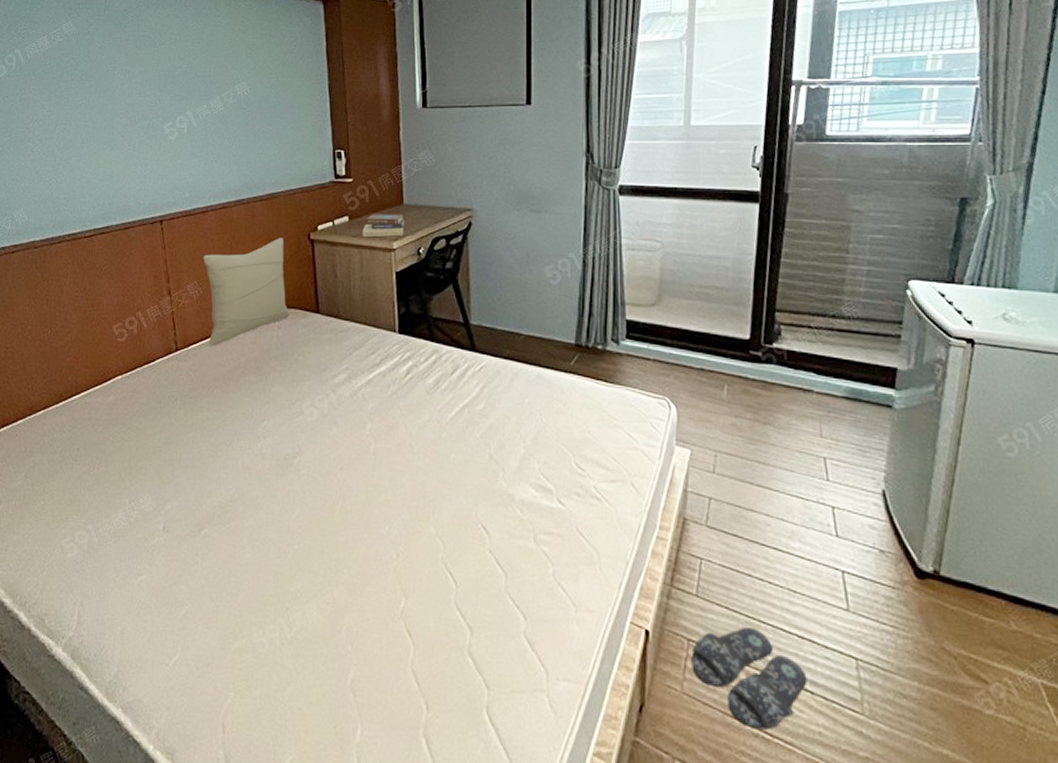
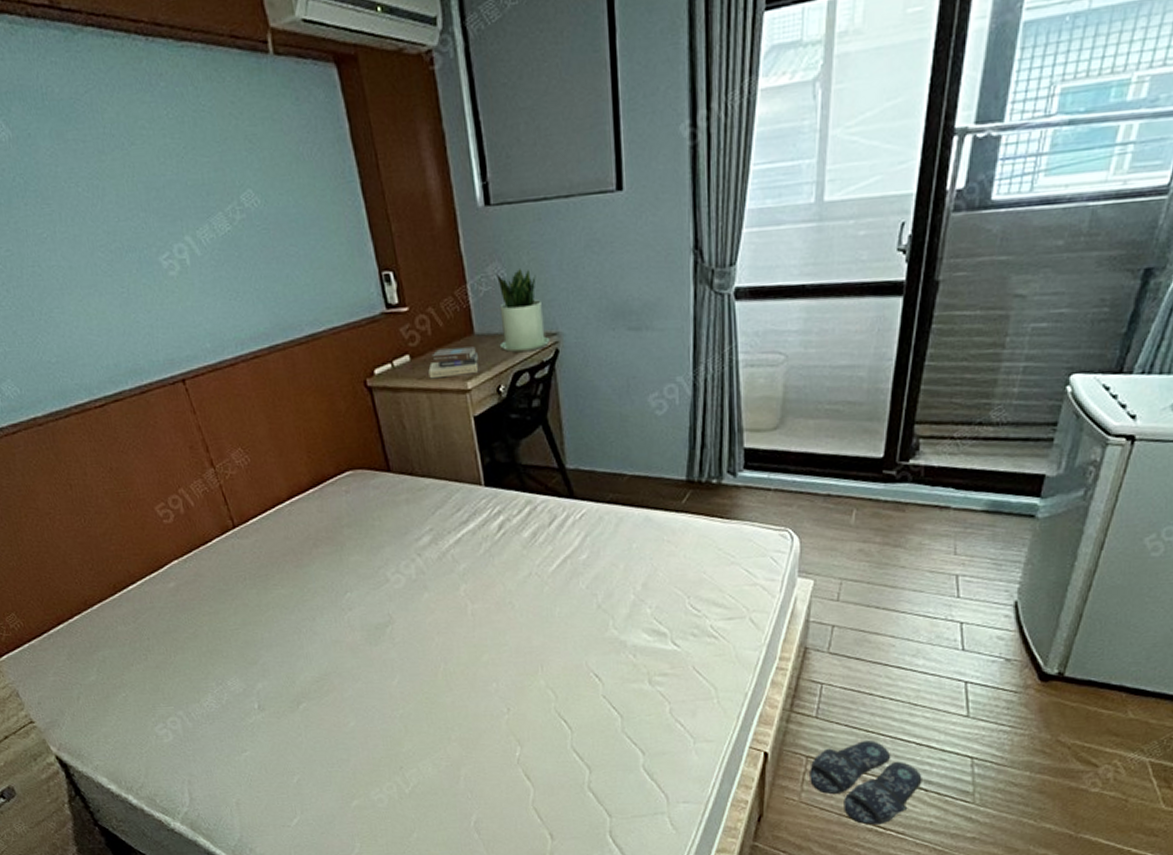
pillow: present [203,237,289,346] -> none [242,387,356,519]
planter: none [423,157,465,222] -> present [497,269,551,353]

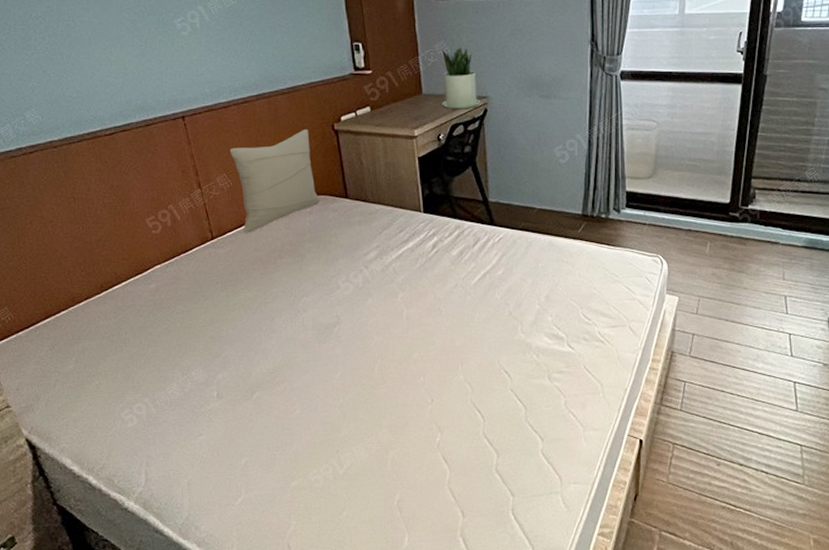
pillow: none [242,387,356,519] -> present [229,128,319,233]
books: present [428,346,479,379] -> none [384,103,424,126]
slippers: present [810,740,922,825] -> none [676,429,763,503]

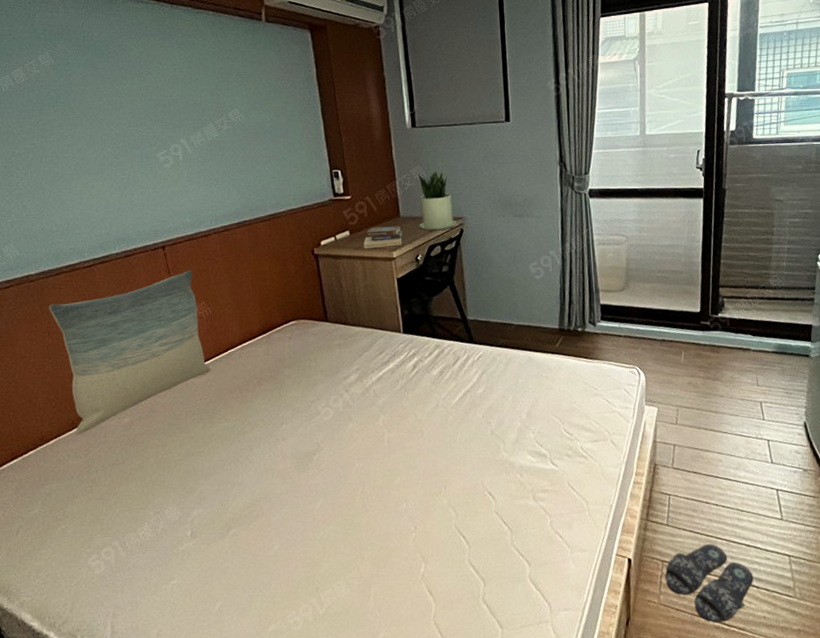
pillow: none [73,141,233,298] -> present [49,269,211,435]
pillow: present [229,128,319,233] -> none [209,254,299,361]
books: none [384,103,424,126] -> present [363,226,403,249]
slippers: none [676,429,763,503] -> present [665,543,754,623]

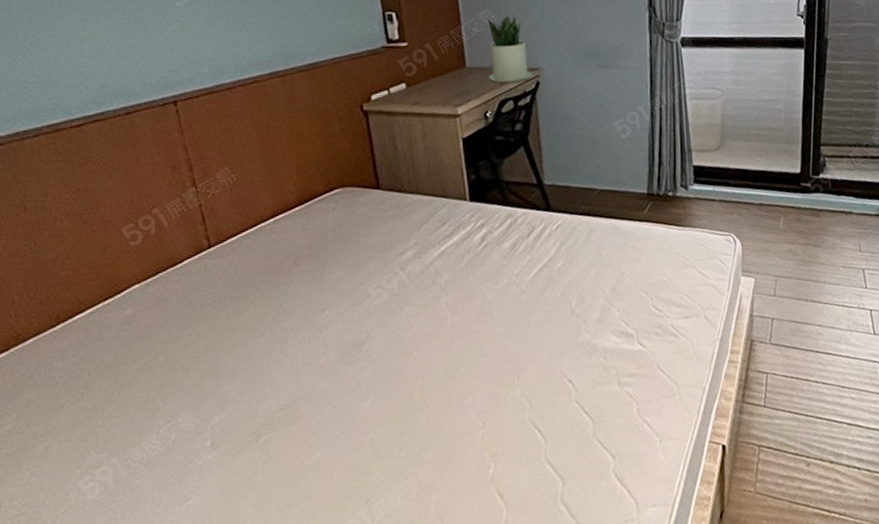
pillow: present [49,269,211,435] -> none [25,129,236,332]
books: present [363,226,403,249] -> none [422,77,469,105]
slippers: present [665,543,754,623] -> none [762,424,855,509]

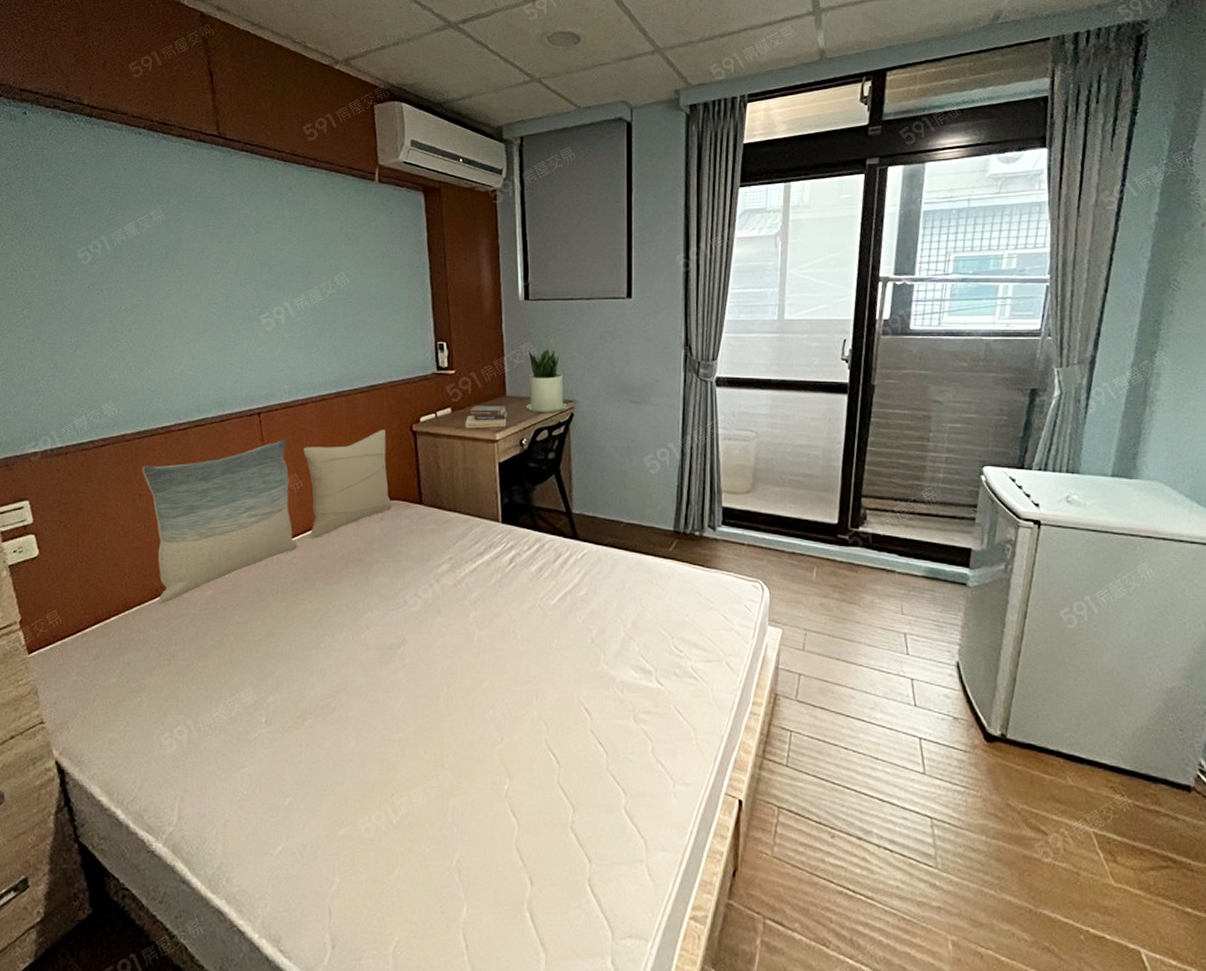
pillow: none [25,129,236,332] -> present [142,439,298,604]
pillow: none [233,110,345,238] -> present [303,429,392,539]
books: none [422,77,469,105] -> present [465,405,507,429]

